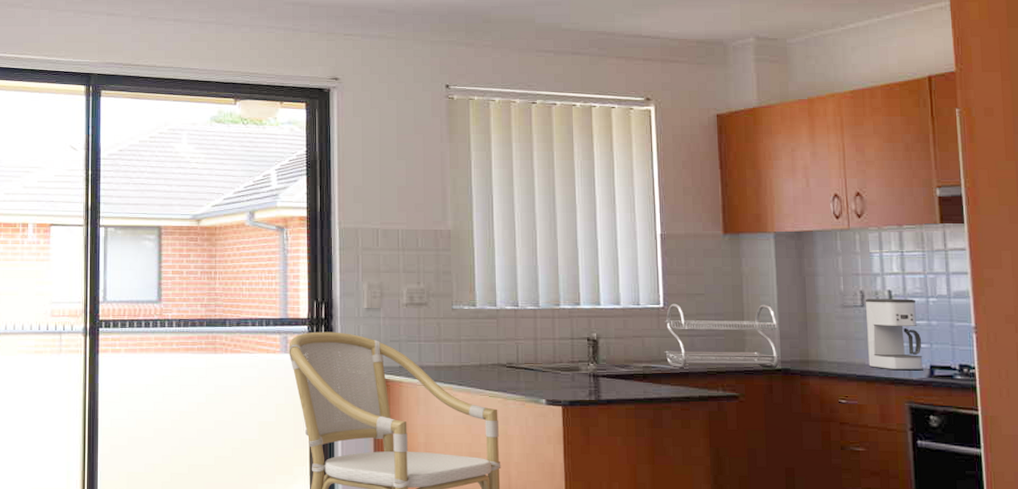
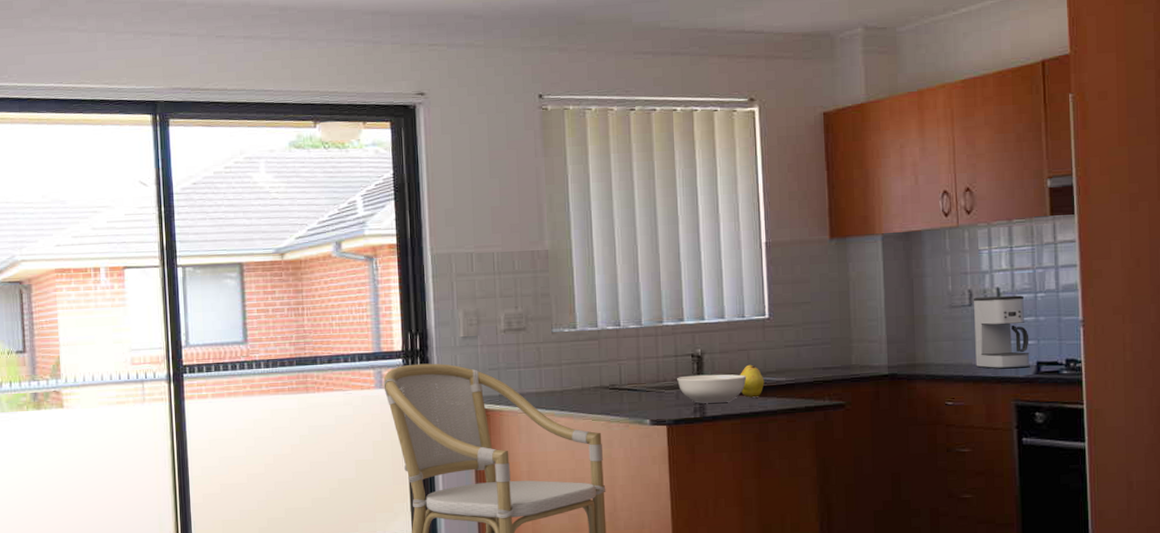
bowl: none [572,358,641,387] -> present [676,374,747,404]
fruit: none [634,351,659,384] -> present [740,364,765,398]
dish rack: present [664,303,780,369] -> none [770,309,887,379]

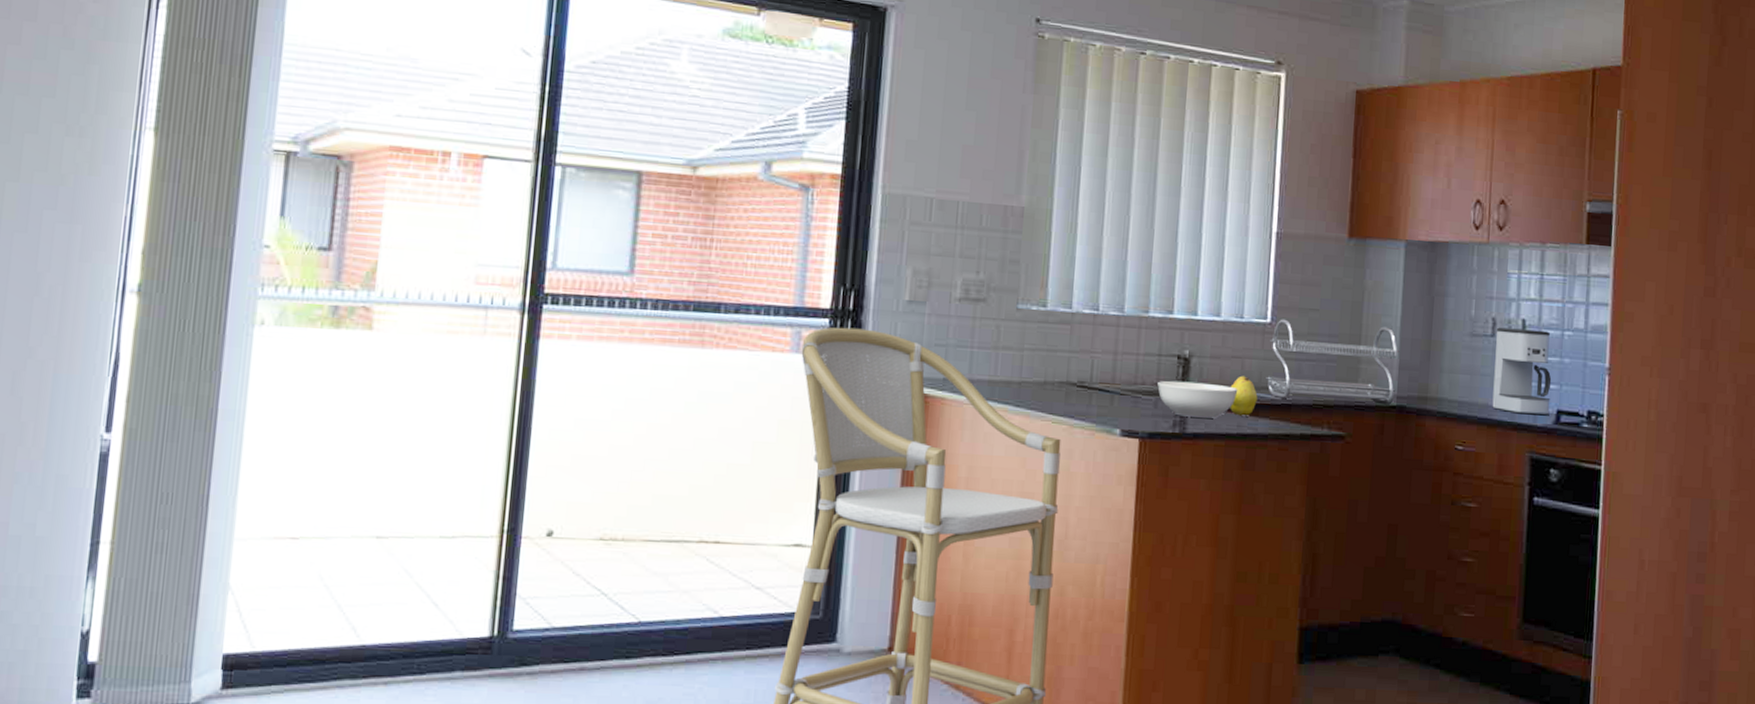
dish rack: none [770,309,887,379] -> present [1266,319,1400,405]

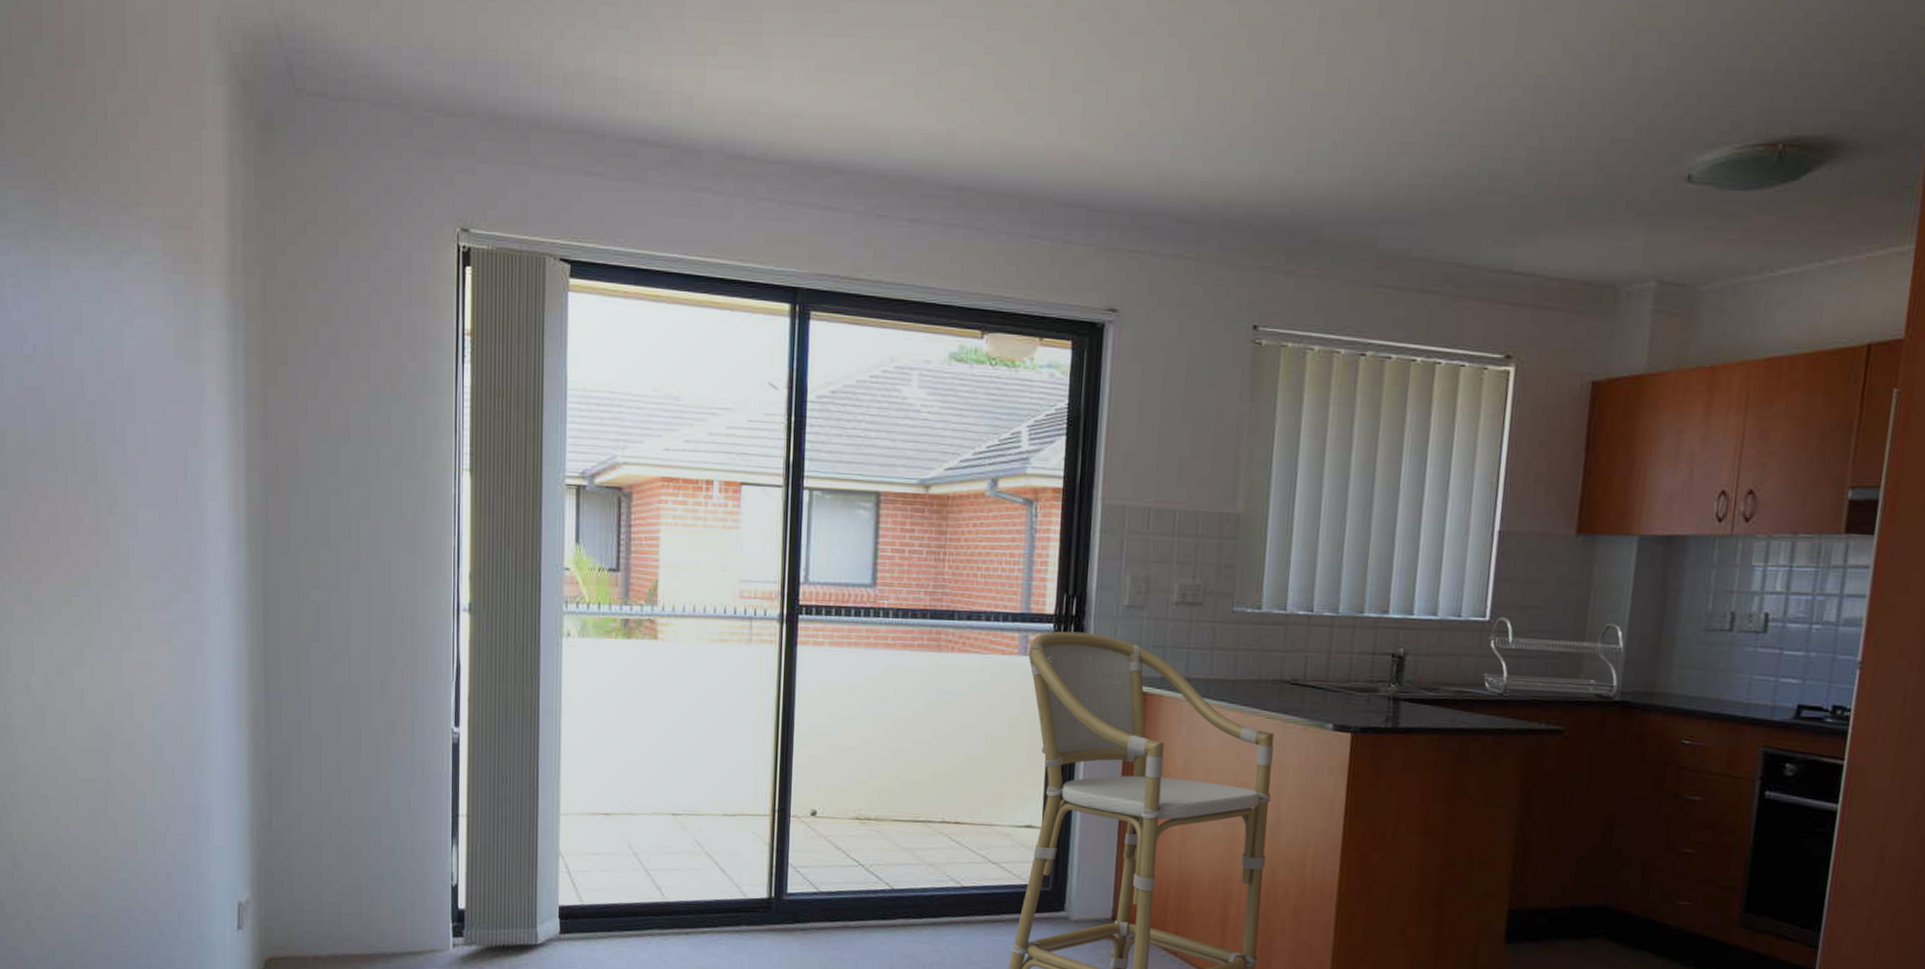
bowl: present [1156,380,1238,419] -> none [1370,678,1453,714]
fruit: present [1230,375,1258,416] -> none [1444,672,1474,712]
coffee maker: present [1492,327,1552,416] -> none [1725,621,1796,711]

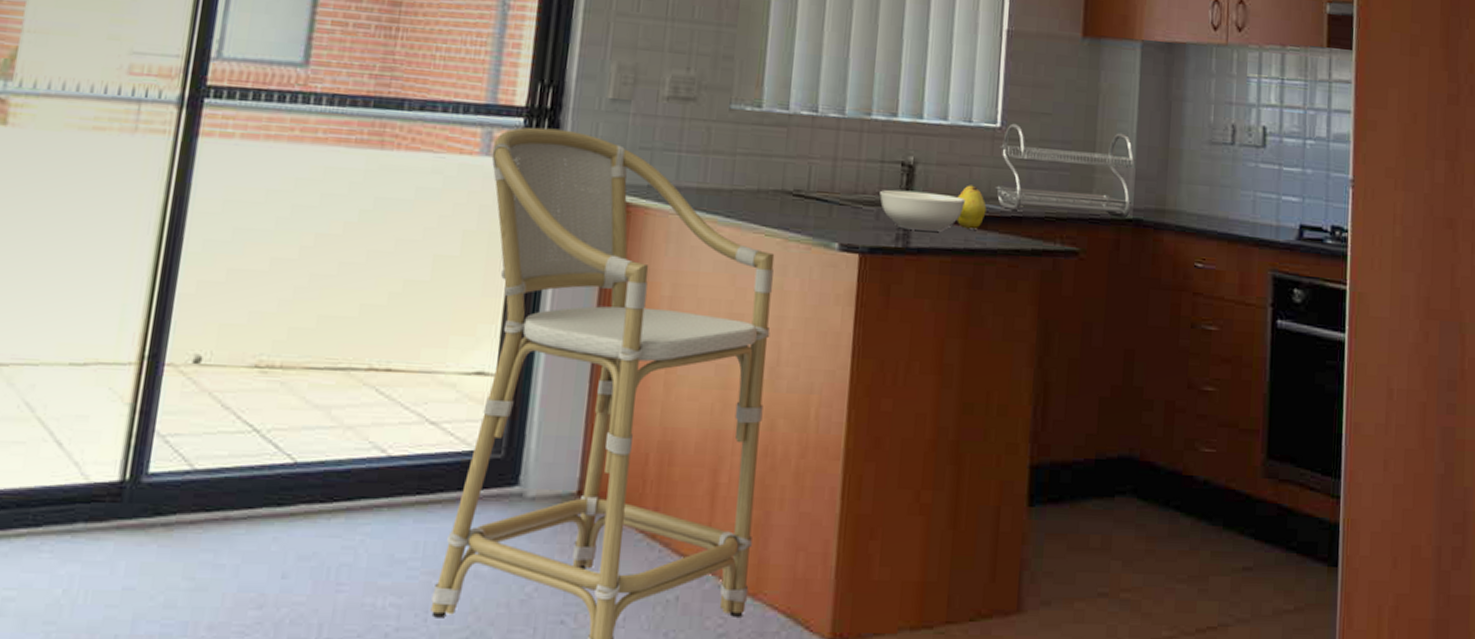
bowl: none [1370,678,1453,714] -> present [878,189,966,232]
fruit: none [1444,672,1474,712] -> present [957,185,987,230]

